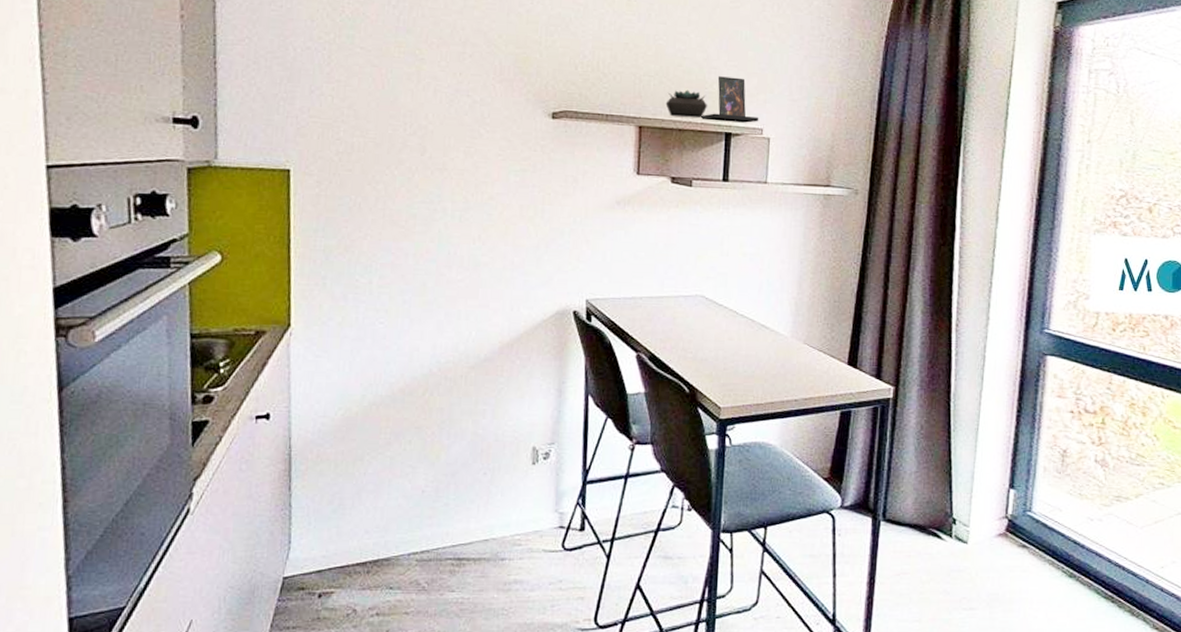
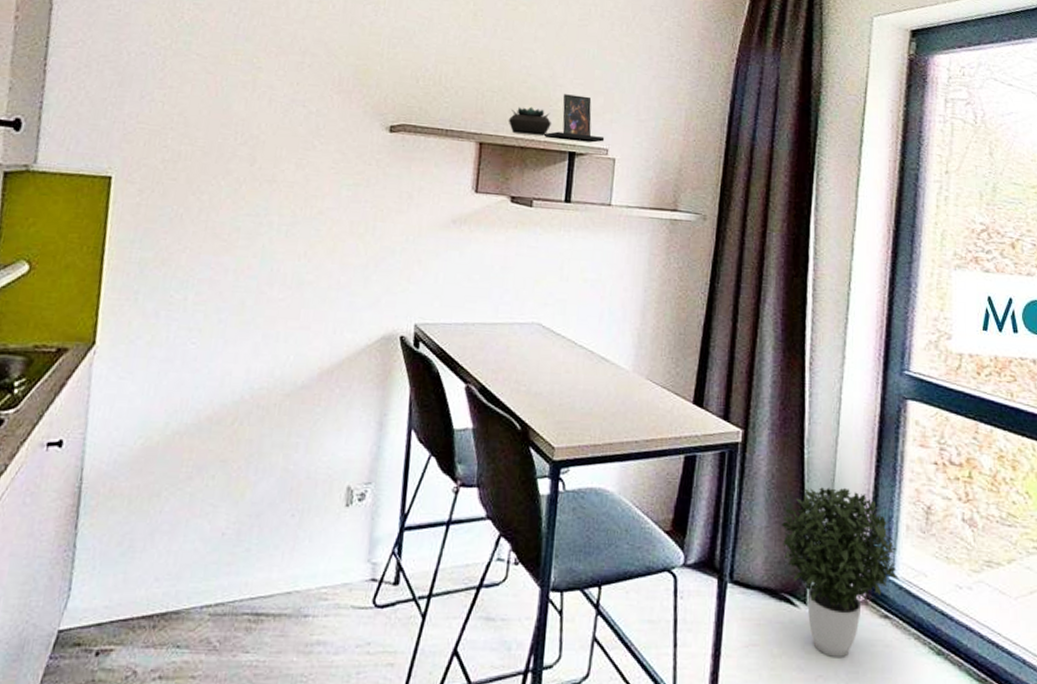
potted plant: none [930,435,1036,583] -> present [782,487,899,659]

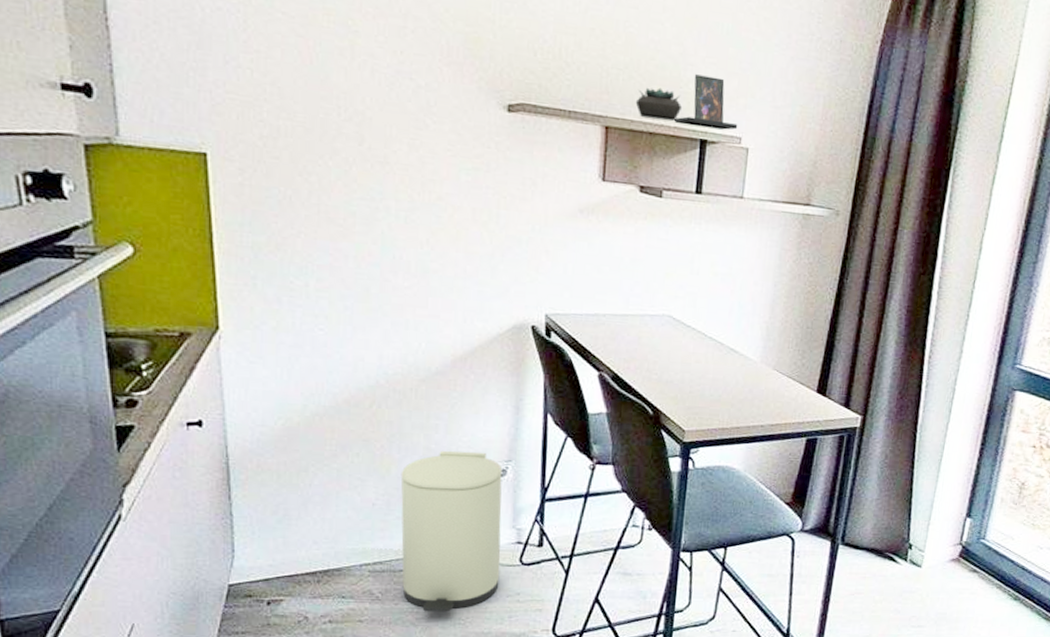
pedal bin: none [243,471,362,667] -> present [400,450,503,612]
potted plant: present [782,487,899,659] -> none [890,466,991,603]

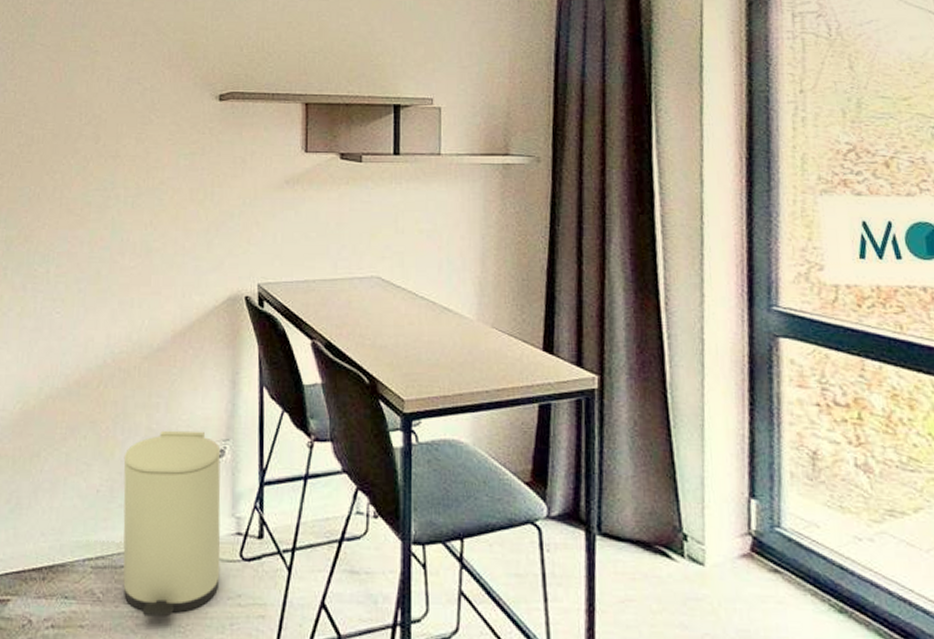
succulent plant: present [635,87,683,122] -> none [331,63,375,92]
photo frame: present [674,74,738,130] -> none [368,48,429,93]

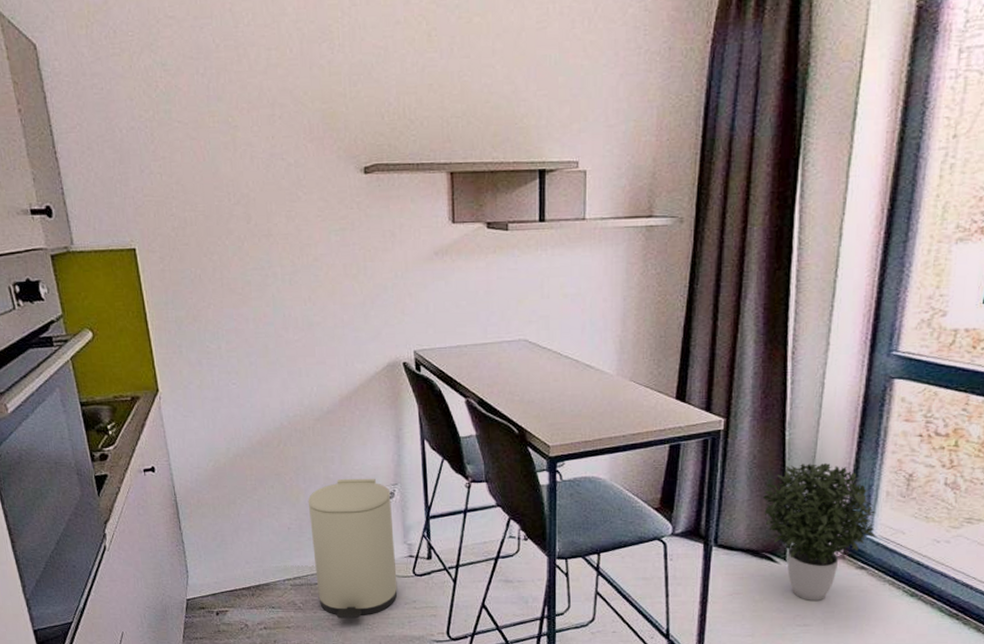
potted plant: none [650,433,786,616] -> present [763,462,876,602]

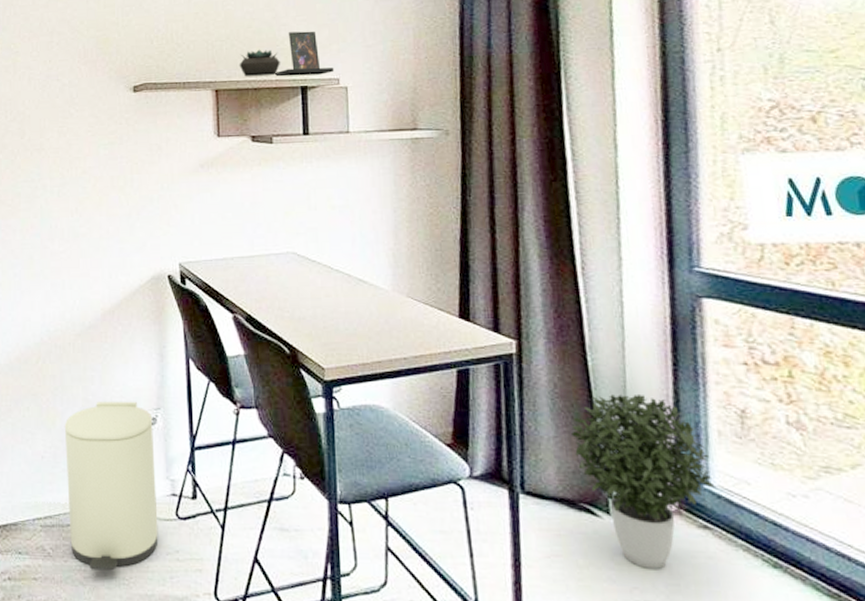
succulent plant: none [475,127,520,159] -> present [239,49,281,77]
photo frame: none [513,107,574,159] -> present [275,31,335,77]

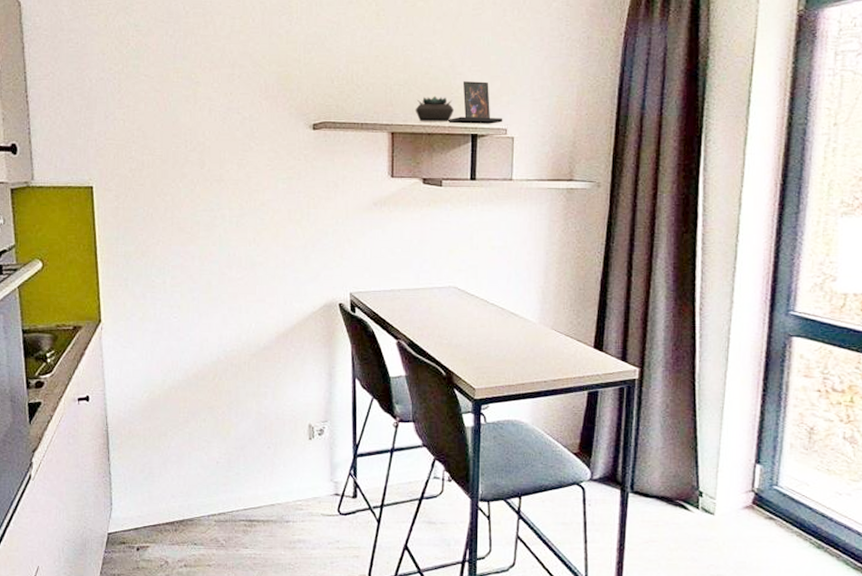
pedal bin: present [64,401,158,571] -> none [238,414,322,558]
potted plant: present [572,393,715,570] -> none [676,413,783,551]

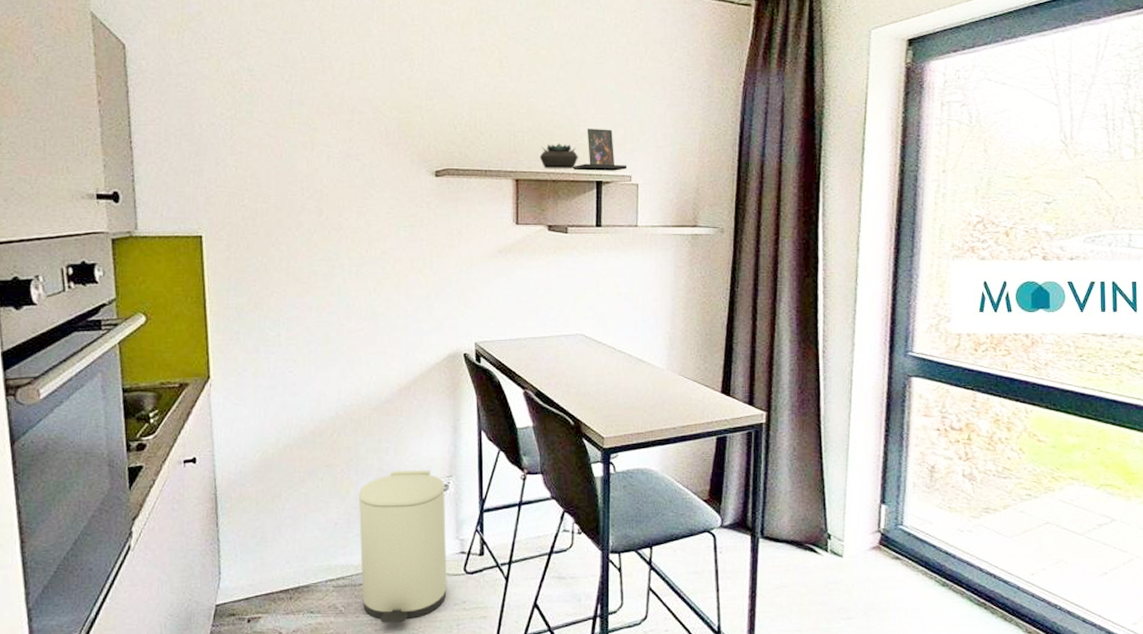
pedal bin: none [238,414,322,558] -> present [358,470,447,623]

